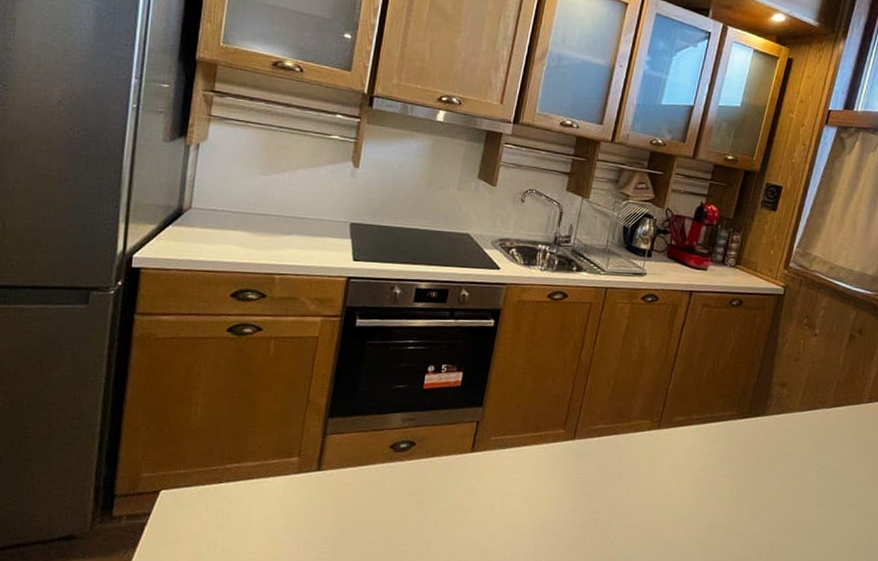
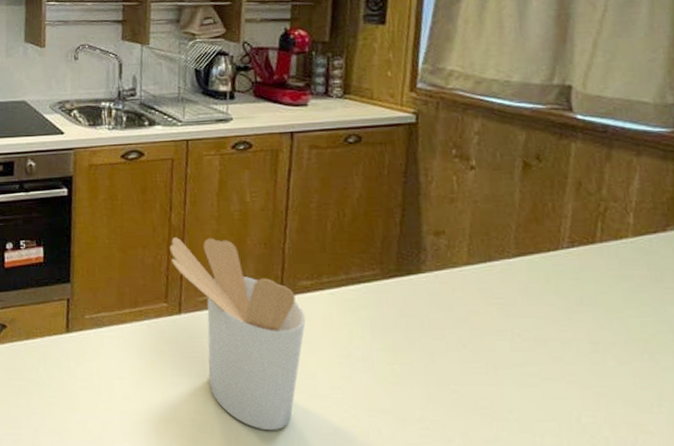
utensil holder: none [575,372,675,542] -> present [169,237,306,431]

